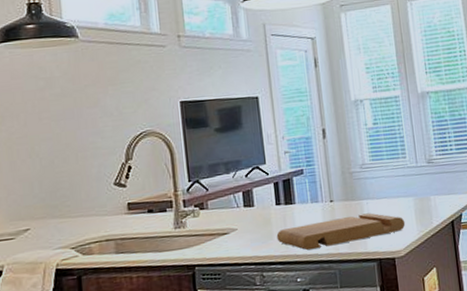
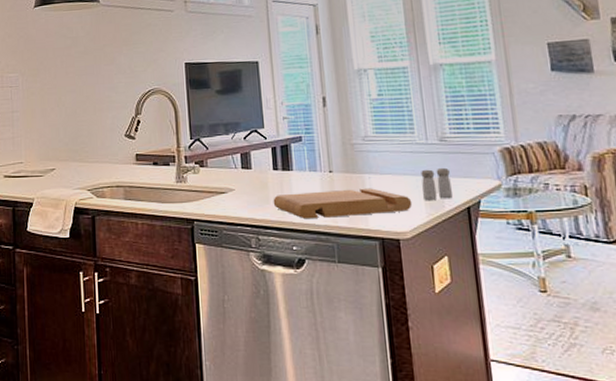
salt and pepper shaker: none [412,187,439,218] -> present [421,167,452,200]

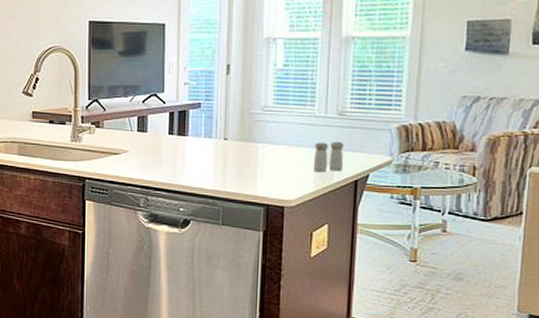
cutting board: present [273,188,413,220] -> none [165,157,302,184]

